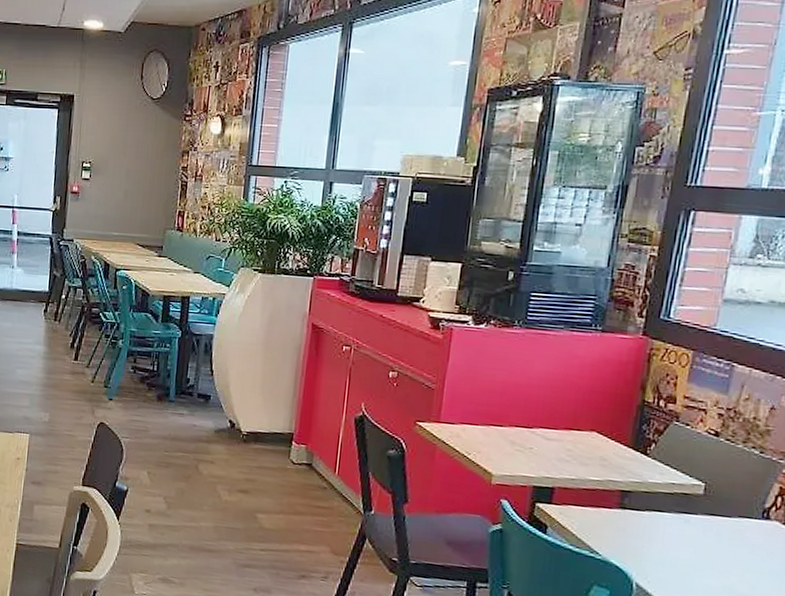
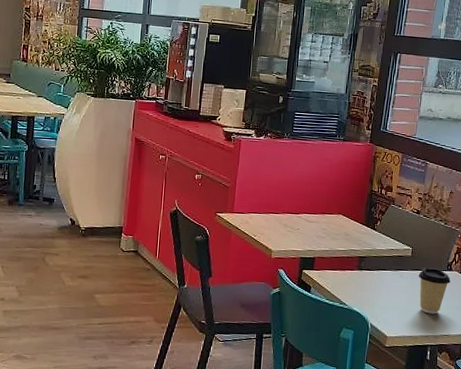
coffee cup: none [713,511,767,579] -> present [418,267,451,314]

